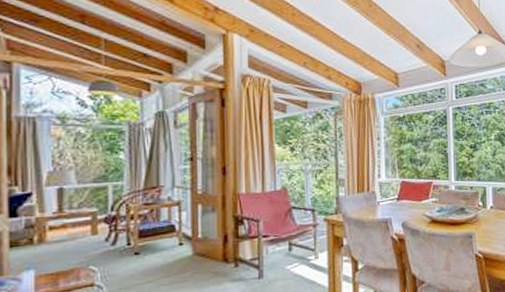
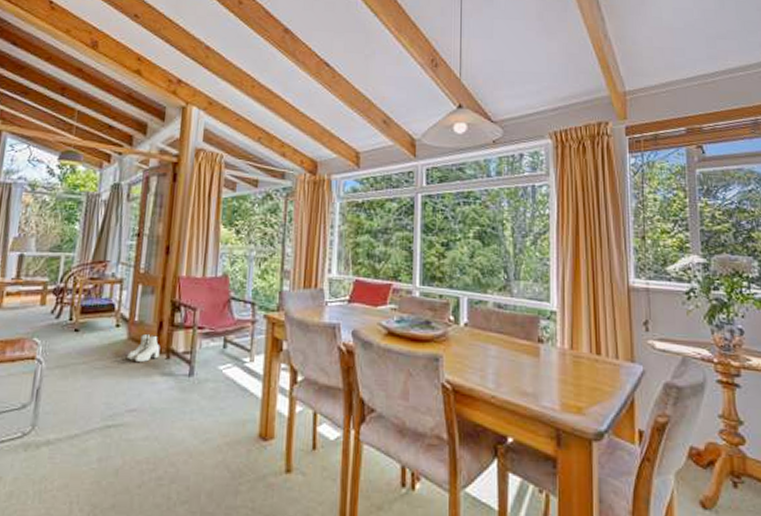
boots: none [195,247,228,273] -> present [127,333,160,362]

